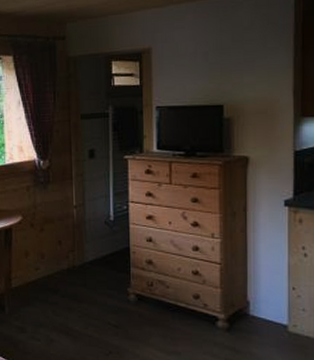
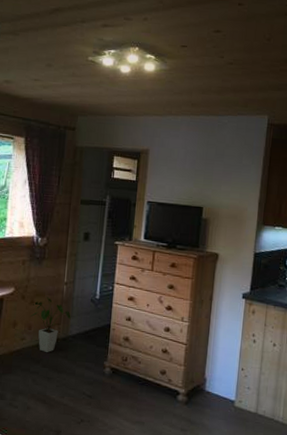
house plant: none [41,222,85,281] -> present [30,296,71,352]

